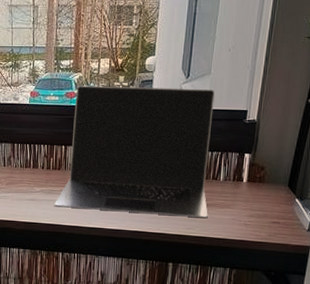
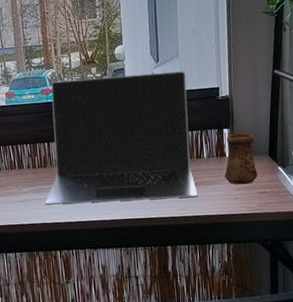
cup: none [238,160,276,212] -> present [225,133,258,185]

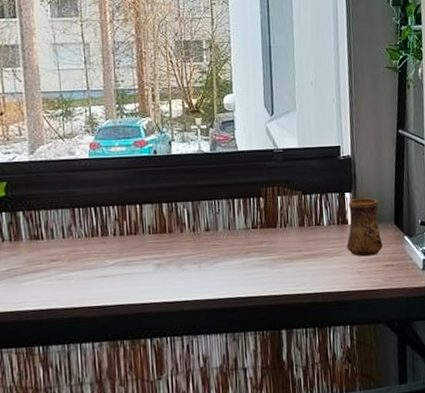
laptop: present [45,71,198,205] -> none [134,126,317,281]

